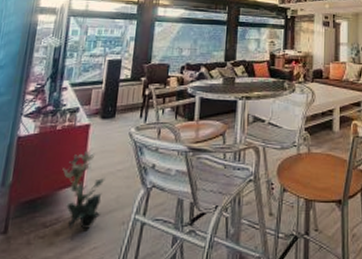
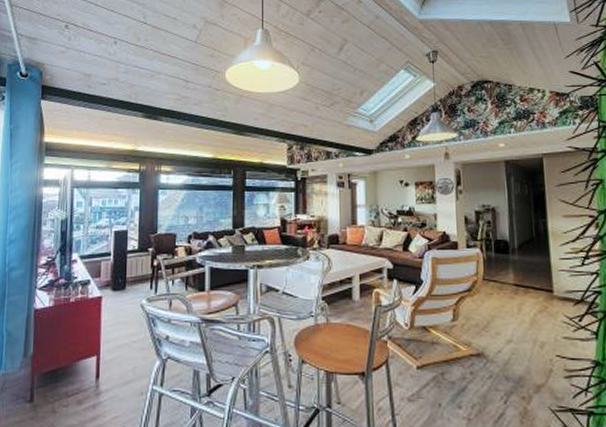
decorative plant: present [62,150,106,230] -> none [79,322,121,400]

